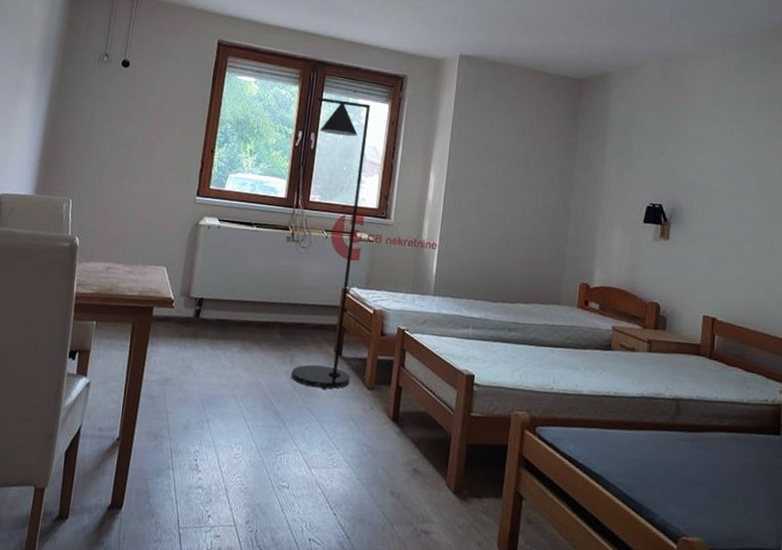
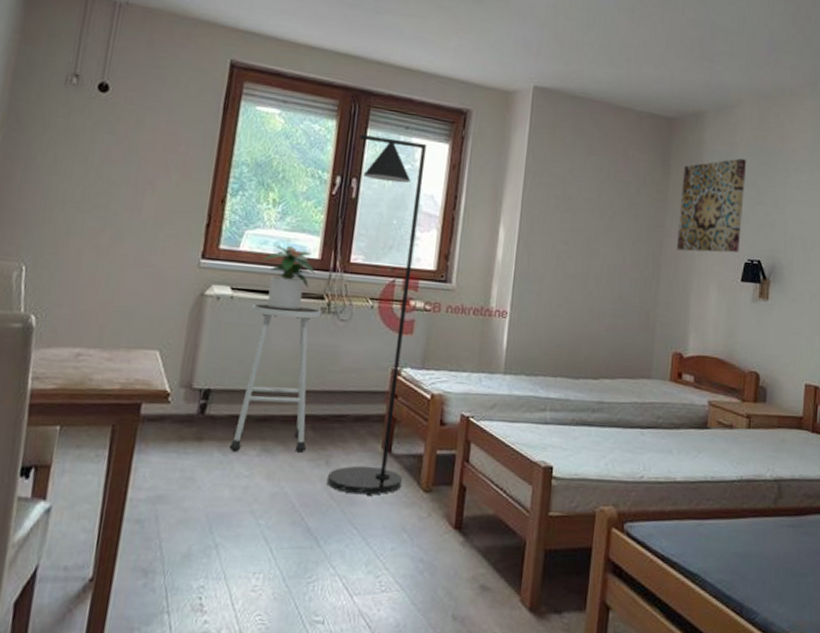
stool: none [217,232,287,352] -> present [229,303,322,453]
potted plant: none [242,186,282,239] -> present [262,245,315,311]
wall art: none [585,114,650,197] -> present [677,158,747,253]

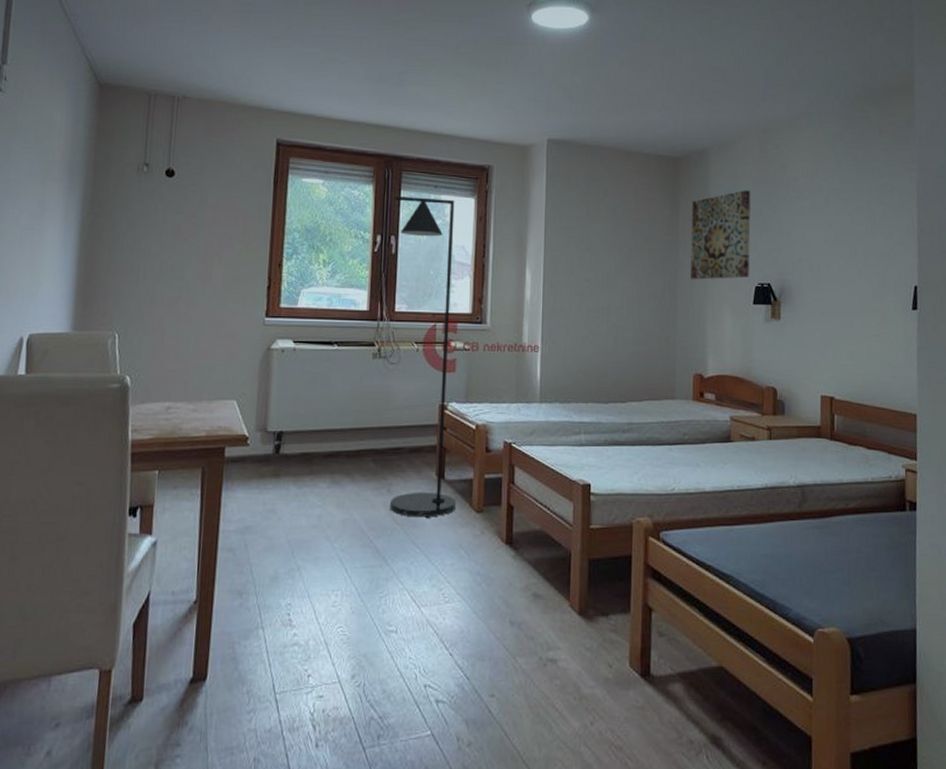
stool: present [229,303,322,453] -> none [303,353,374,485]
potted plant: present [262,245,315,311] -> none [318,300,365,358]

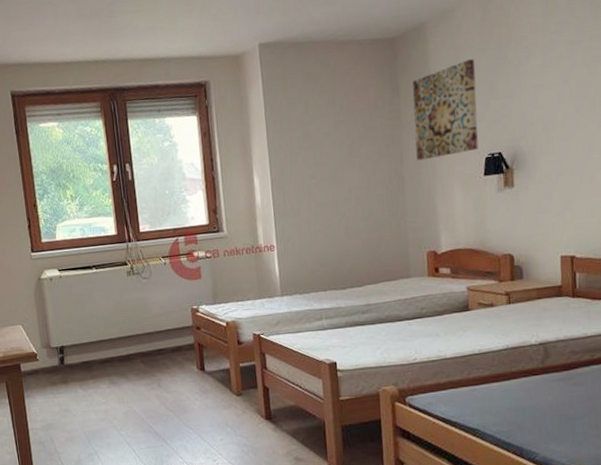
floor lamp: present [389,195,457,518] -> none [123,120,219,405]

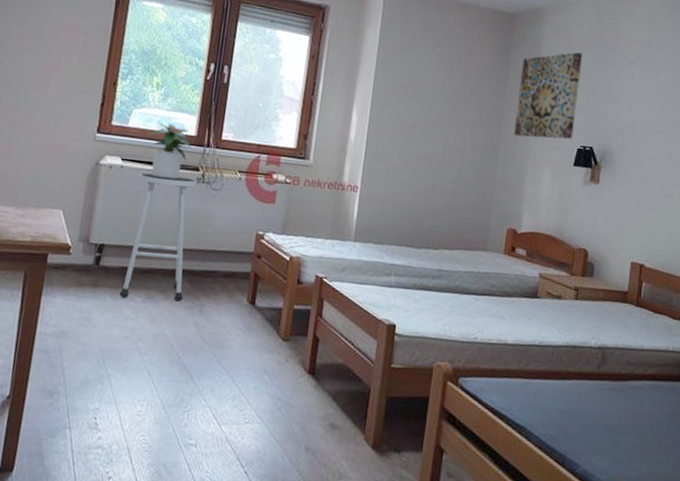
potted plant: none [75,228,116,280] -> present [148,122,192,180]
stool: none [76,273,141,387] -> present [119,173,197,302]

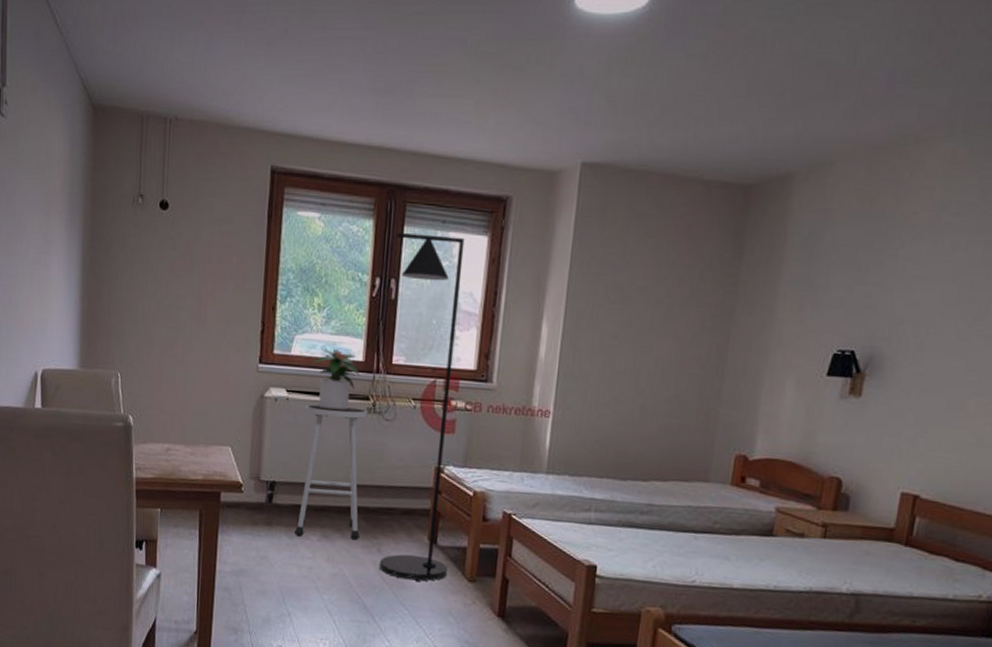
floor lamp: none [200,26,290,341] -> present [379,232,465,581]
wall art: present [514,52,583,139] -> none [747,229,846,343]

